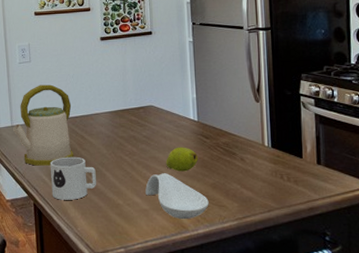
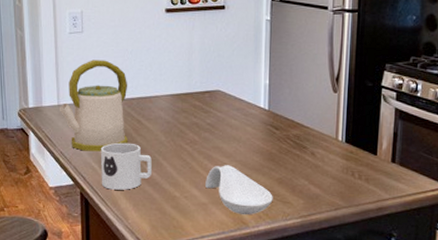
fruit: present [166,147,199,172] -> none [230,137,266,164]

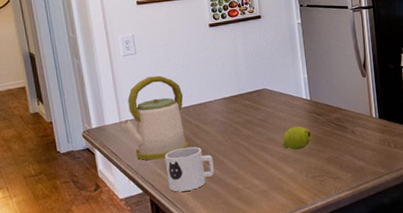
spoon rest: present [205,165,273,215] -> none [263,153,325,196]
fruit: none [230,137,266,164] -> present [282,126,313,150]

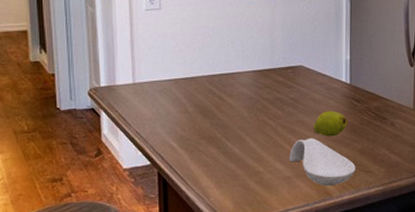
kettle: present [122,75,190,161] -> none [135,37,210,130]
mug: present [164,146,214,192] -> none [179,119,234,168]
spoon rest: none [263,153,325,196] -> present [289,138,356,186]

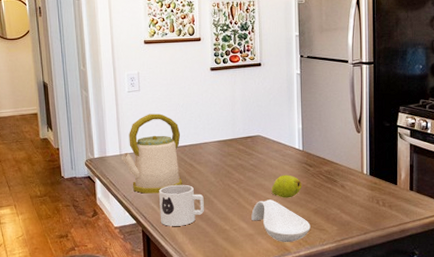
kettle: none [135,37,210,130] -> present [122,113,183,194]
mug: none [179,119,234,168] -> present [158,184,204,226]

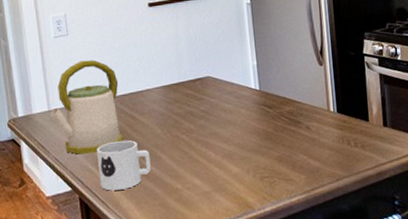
spoon rest: present [251,199,311,243] -> none [206,149,275,199]
fruit: present [271,175,302,198] -> none [227,119,262,147]

